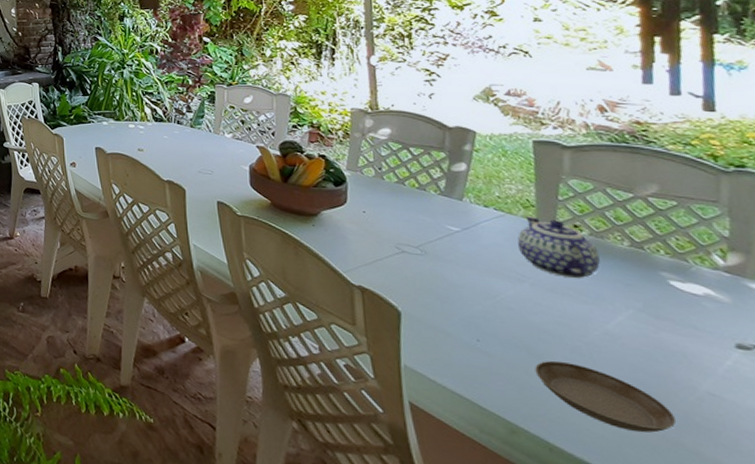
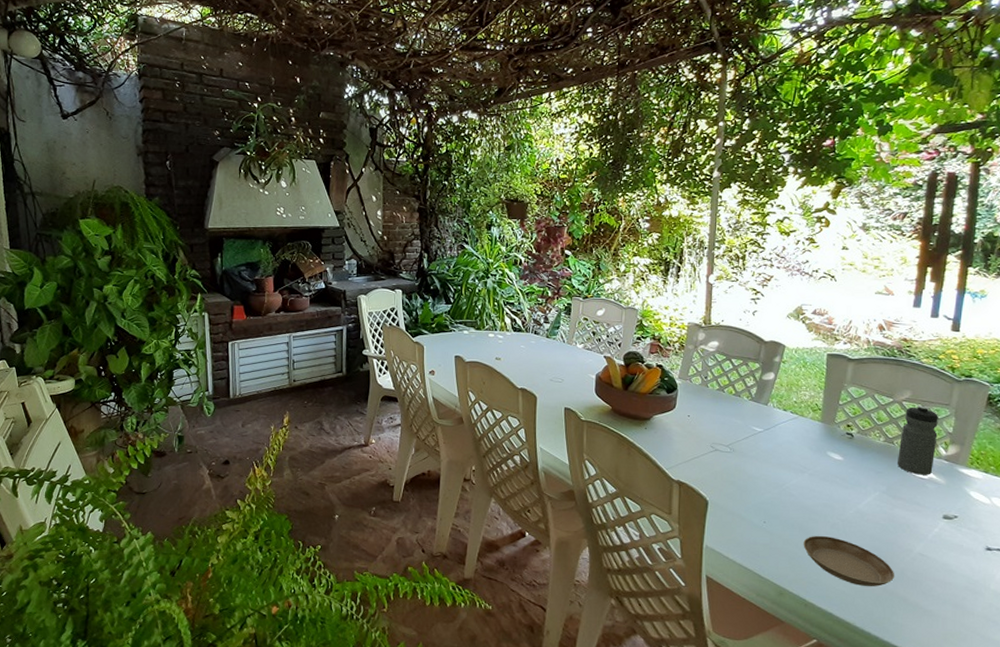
teapot: present [517,216,600,279] -> none [804,418,862,469]
water bottle: none [652,202,709,291] -> present [896,405,938,475]

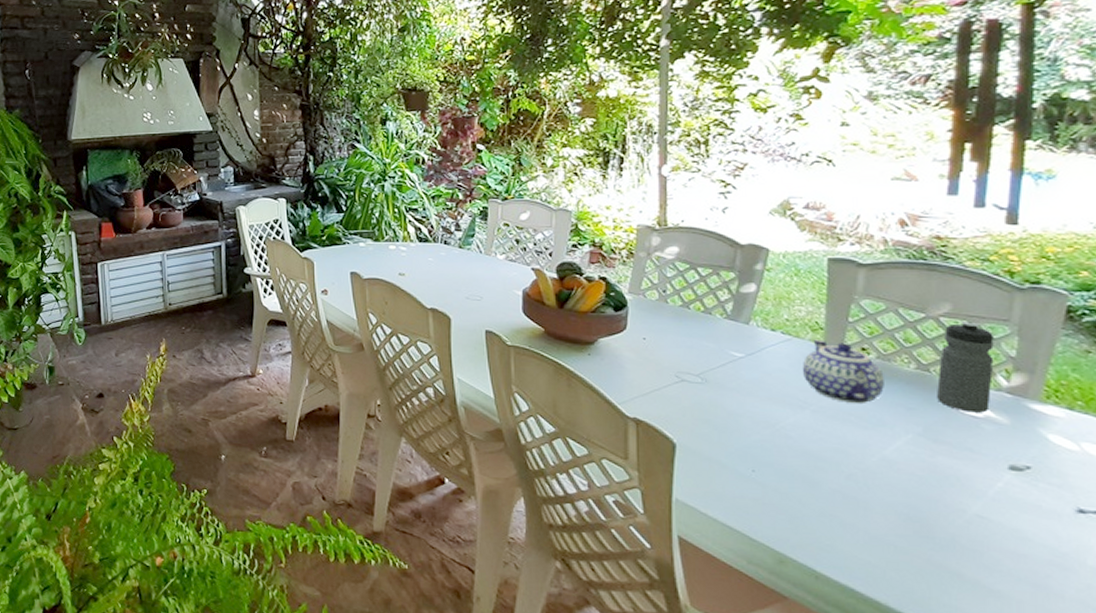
saucer: present [803,535,895,587] -> none [808,488,943,557]
teapot: none [804,418,862,469] -> present [802,339,884,404]

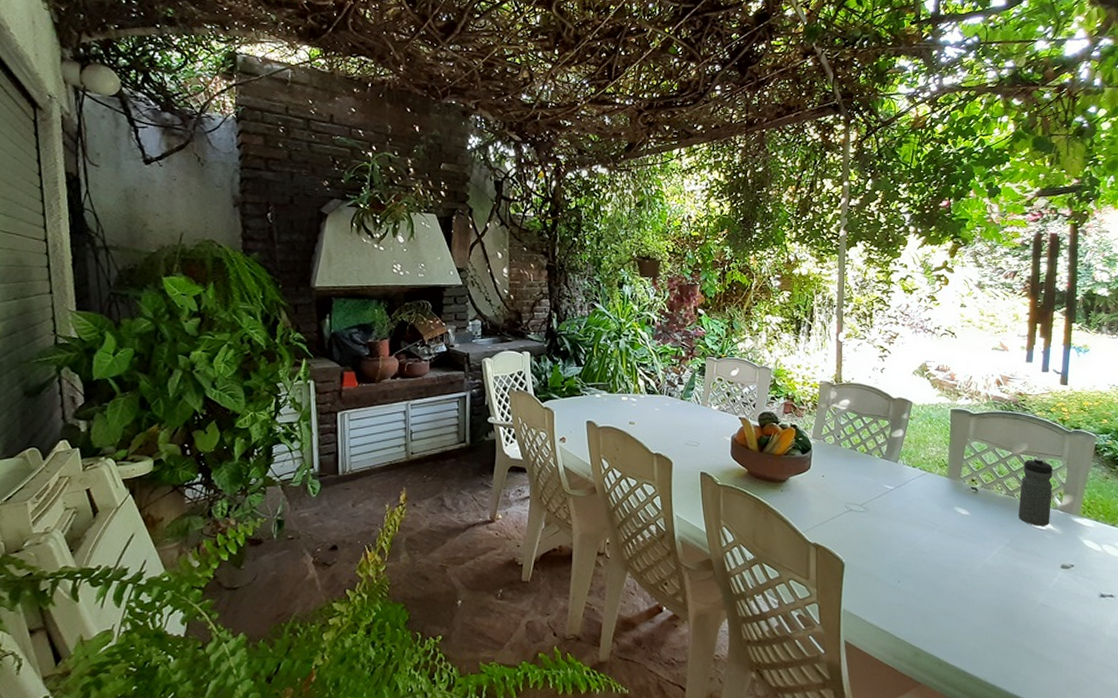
teapot: present [802,339,884,404] -> none [933,473,986,524]

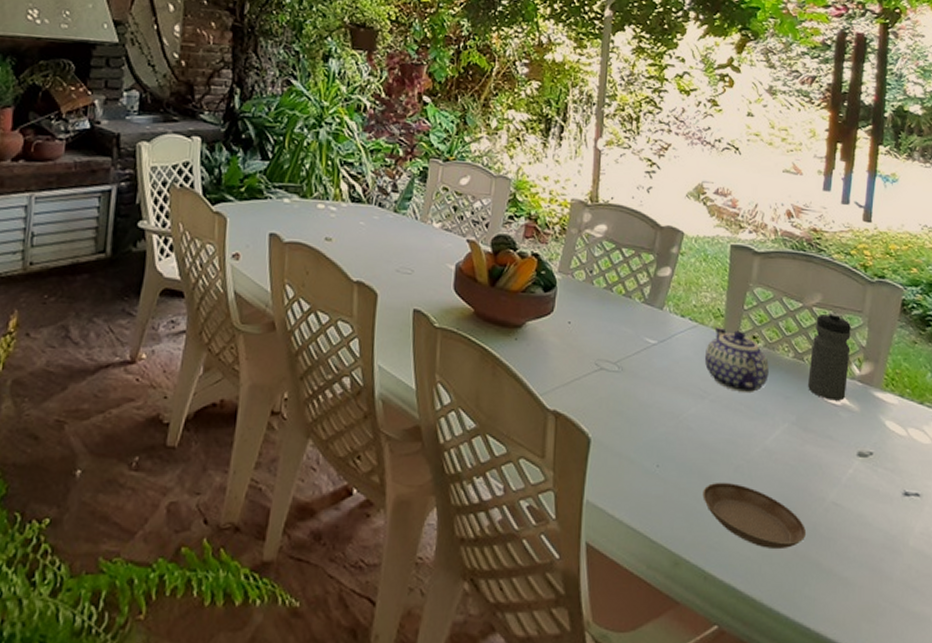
teapot: none [933,473,986,524] -> present [704,326,769,394]
saucer: none [936,592,1021,642] -> present [702,482,807,550]

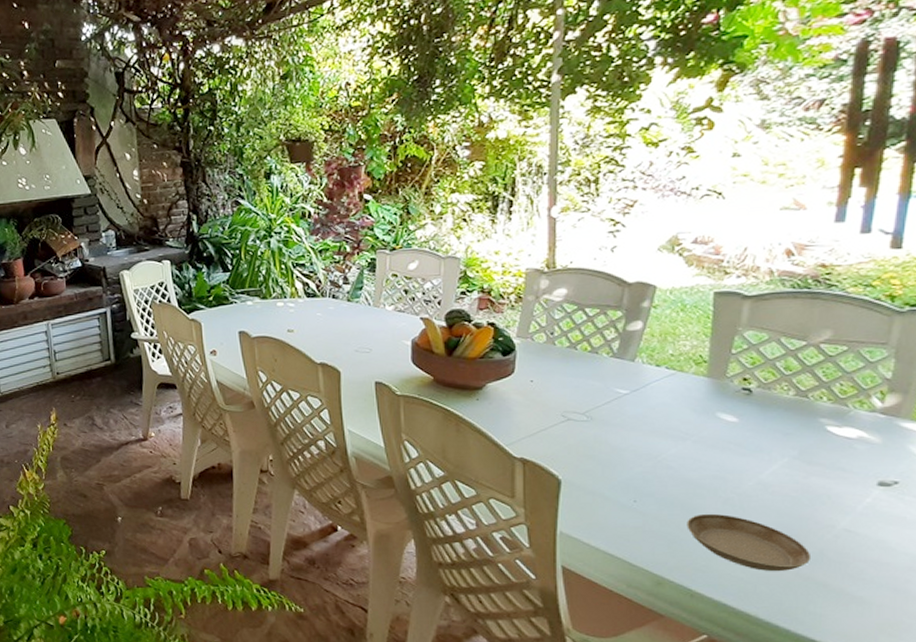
teapot: present [704,326,769,394] -> none [684,372,764,433]
water bottle: present [807,312,851,401] -> none [812,347,871,434]

